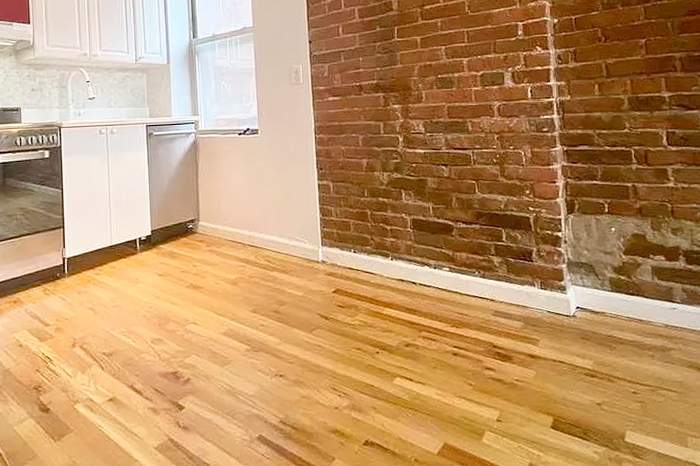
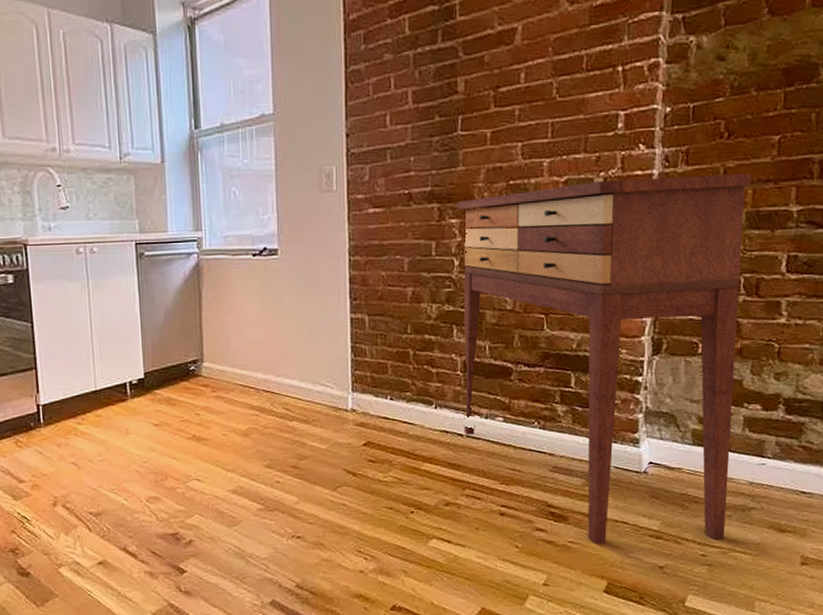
console table: none [397,68,651,382] -> present [456,174,752,544]

